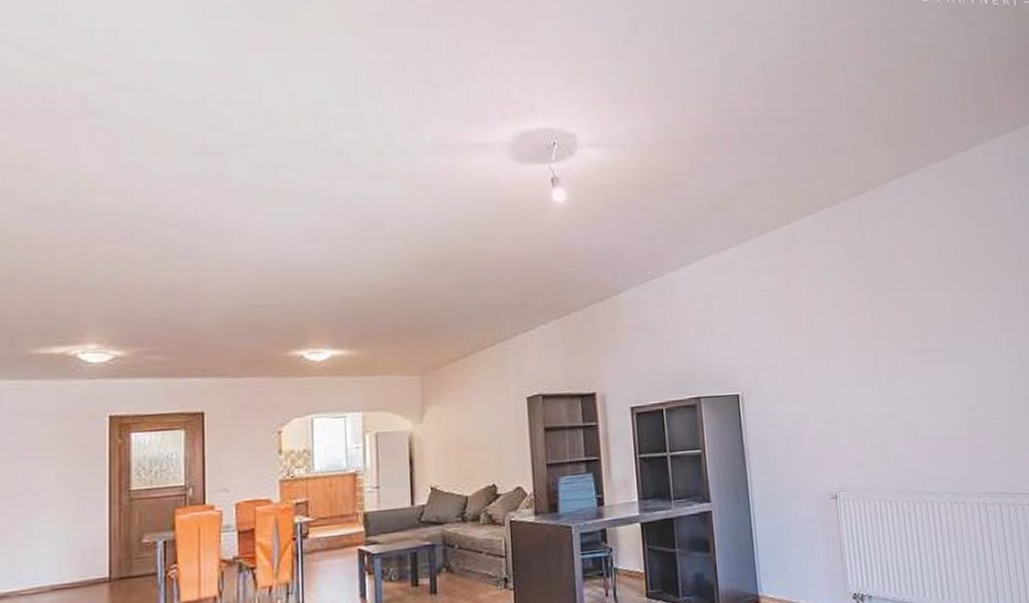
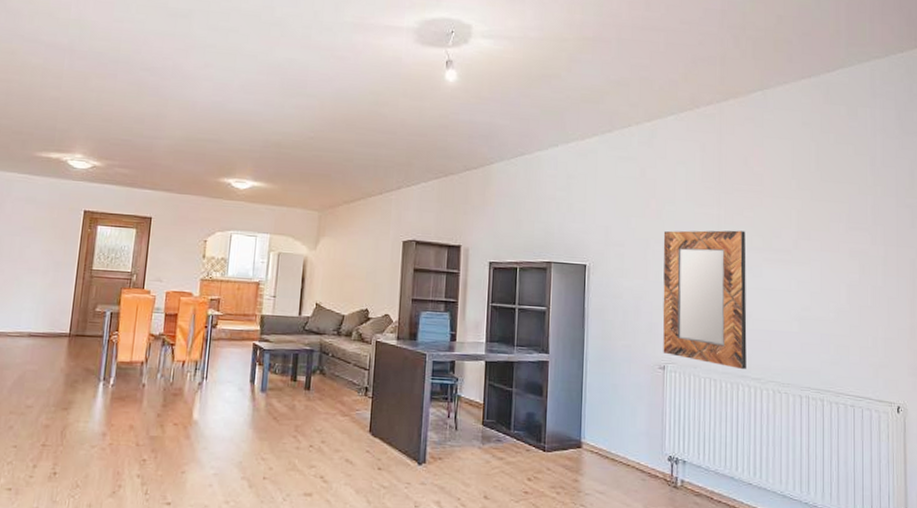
home mirror: none [817,333,921,486] -> present [663,230,747,370]

